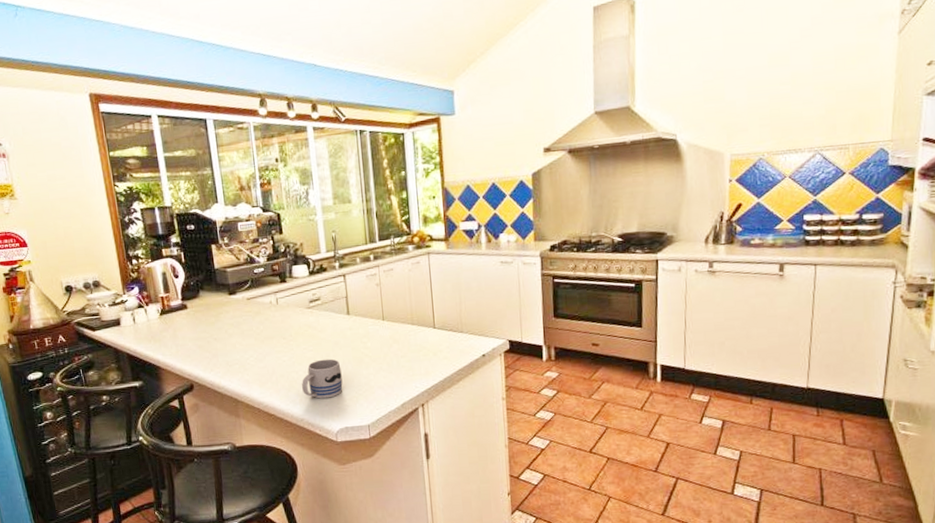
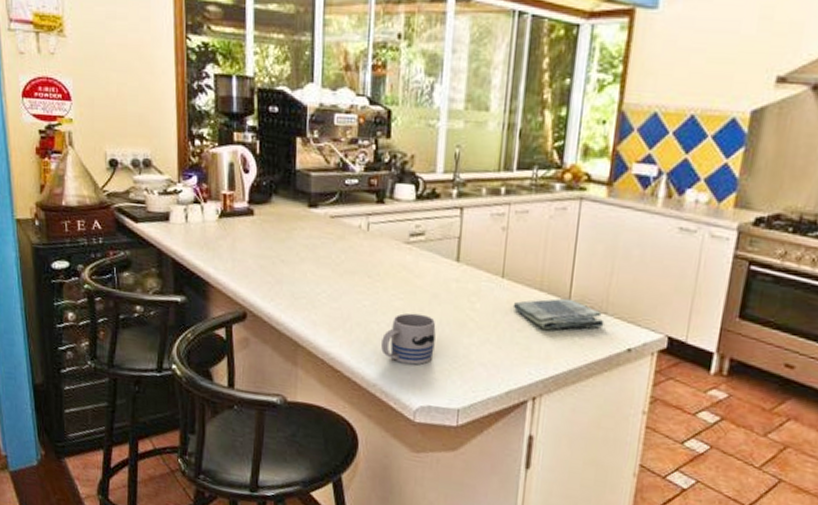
dish towel: none [394,326,462,353] -> present [513,298,605,331]

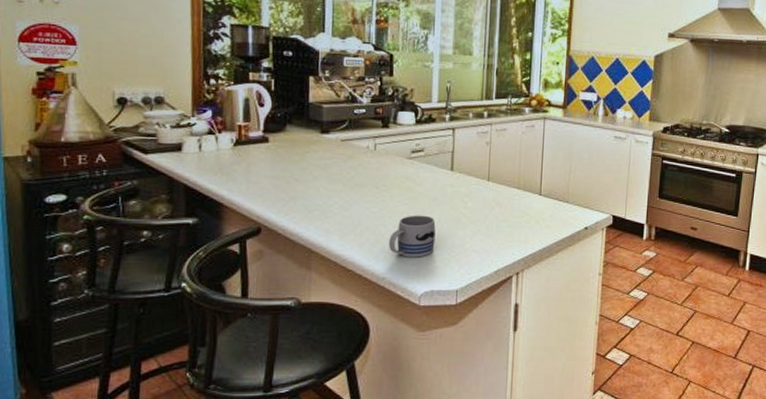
dish towel: present [513,298,605,331] -> none [497,193,567,219]

